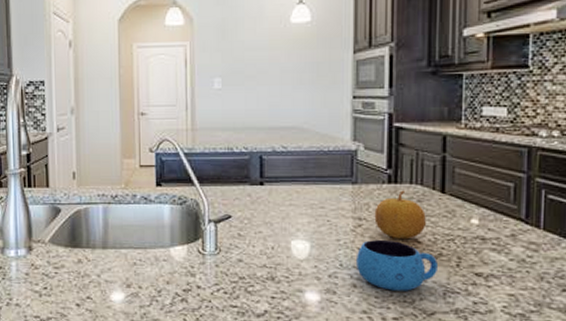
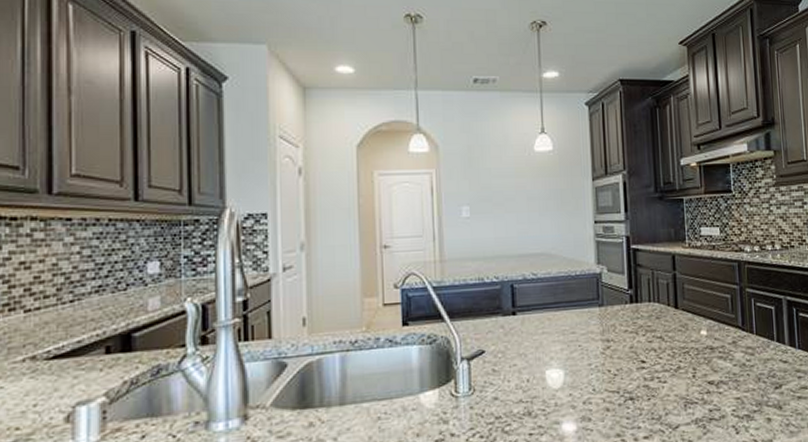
mug: present [355,239,439,291] -> none [607,359,679,410]
fruit: present [374,190,426,240] -> none [620,309,665,357]

